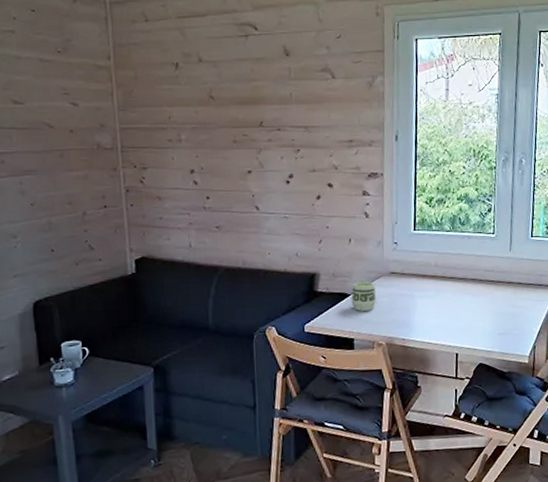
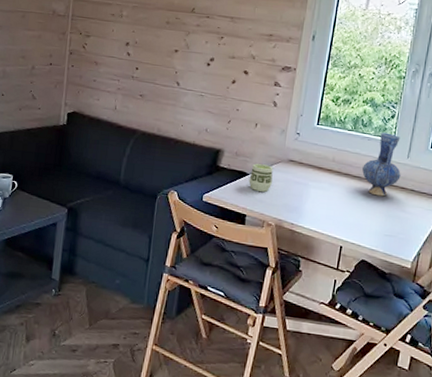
vase: none [467,228,506,295] -> present [362,132,401,197]

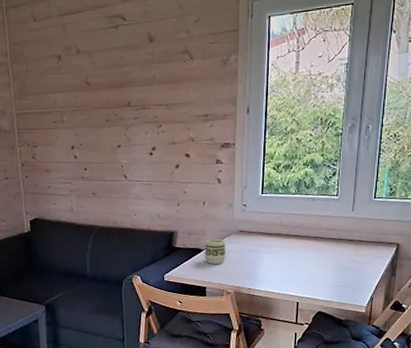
vase: present [362,132,401,197] -> none [310,190,347,251]

